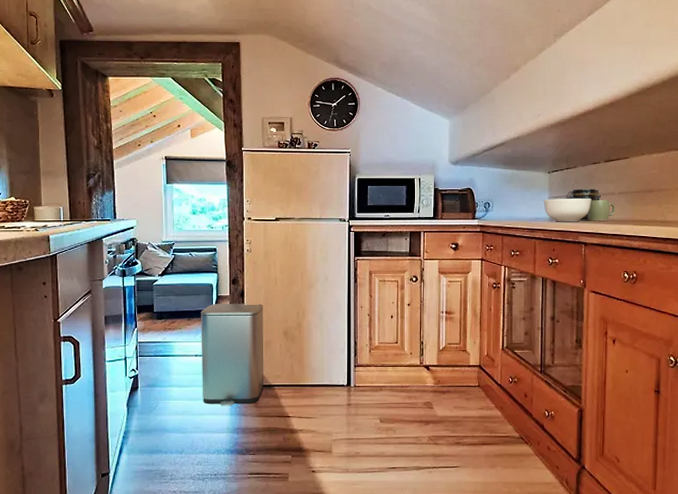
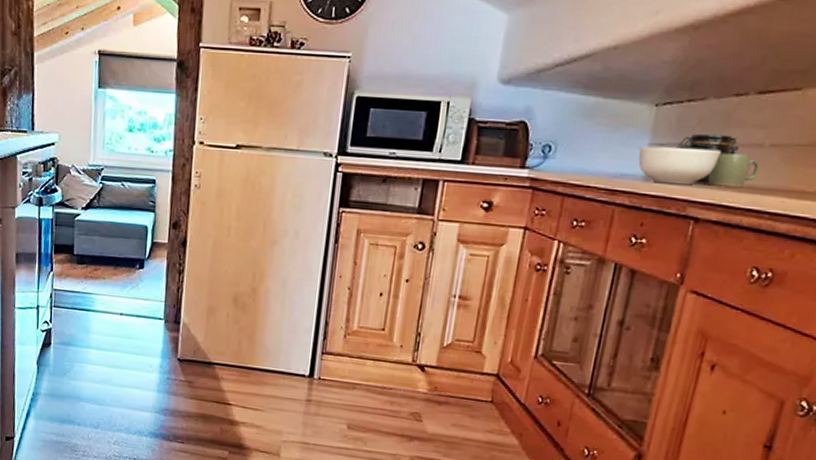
pedal bin: present [201,303,264,407] -> none [125,252,210,382]

